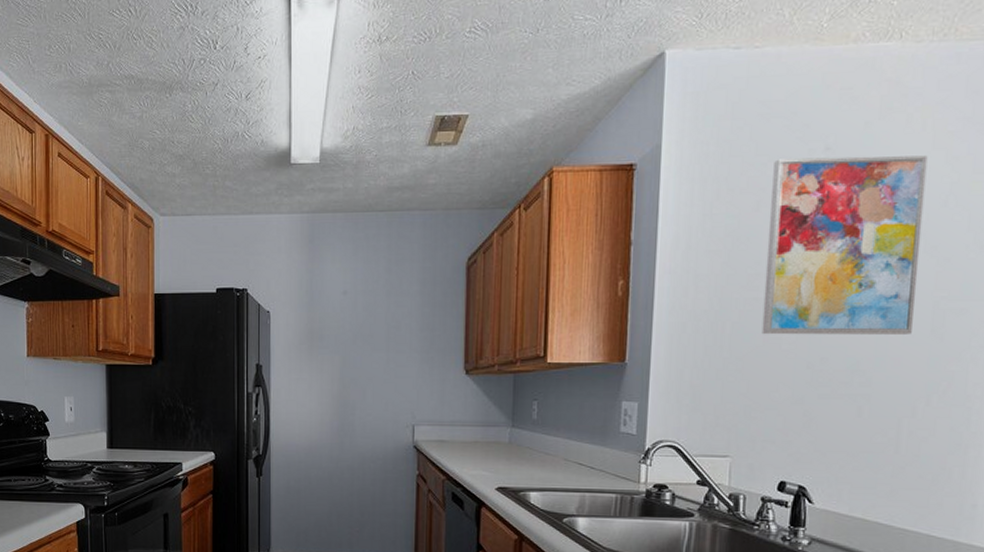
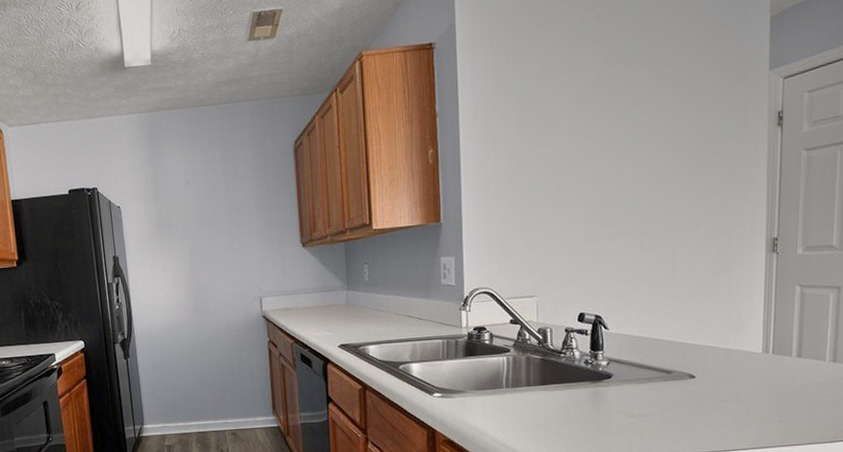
wall art: present [761,155,928,335] -> none [553,15,682,187]

